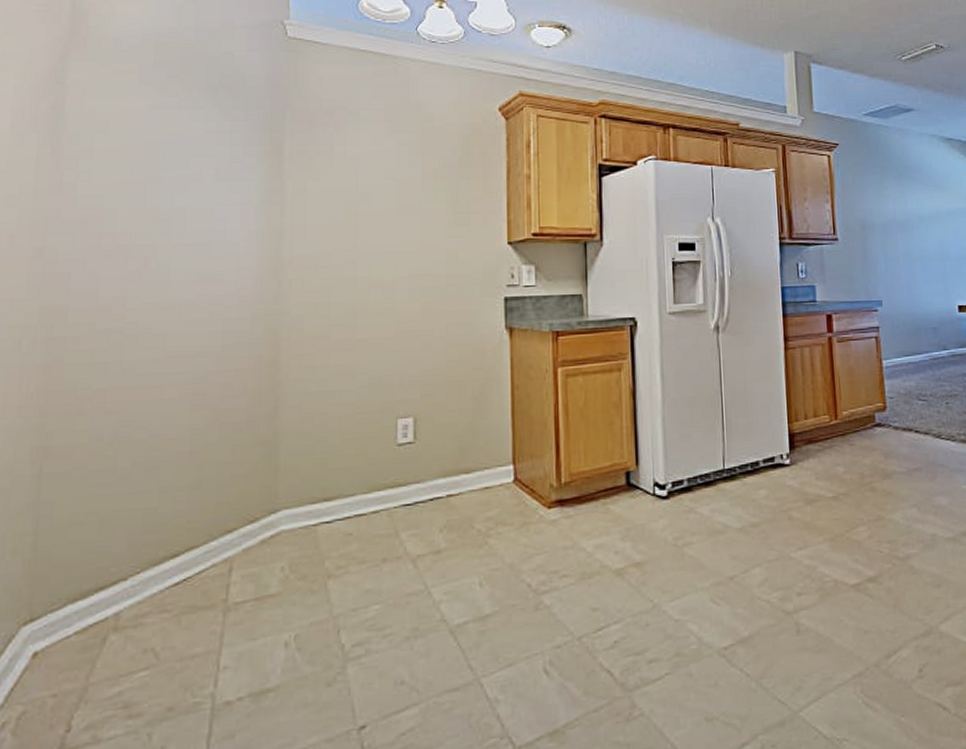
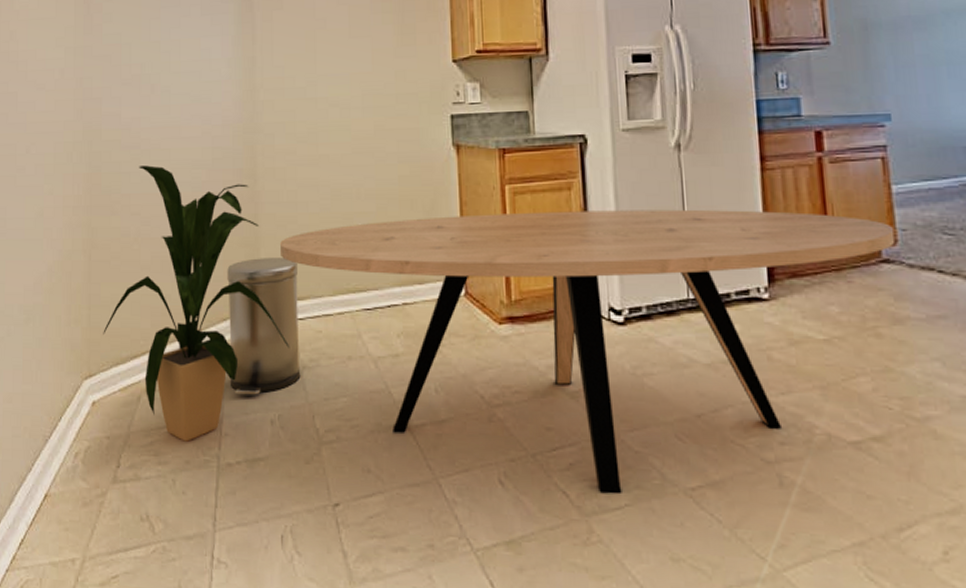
house plant: none [55,354,313,685] -> present [103,165,290,442]
pedal bin: none [234,455,326,618] -> present [227,258,301,395]
dining table: none [305,385,885,667] -> present [280,209,896,494]

